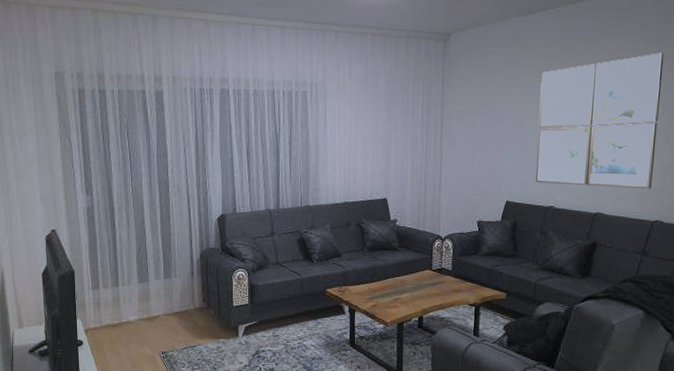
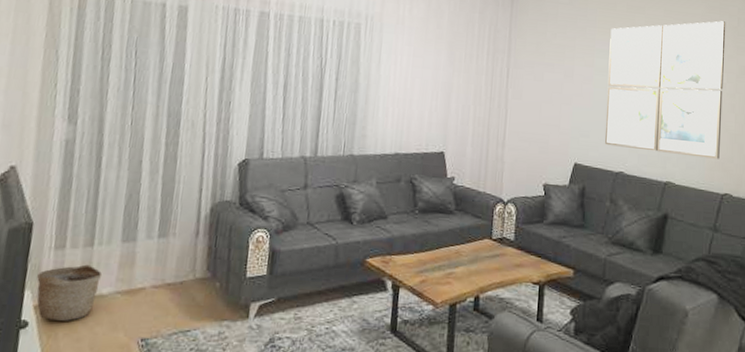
basket: none [83,300,128,340] -> present [36,264,103,321]

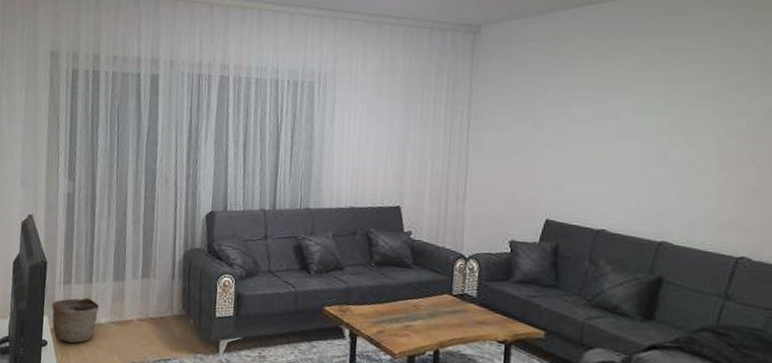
wall art: present [604,21,726,159] -> none [582,56,746,218]

